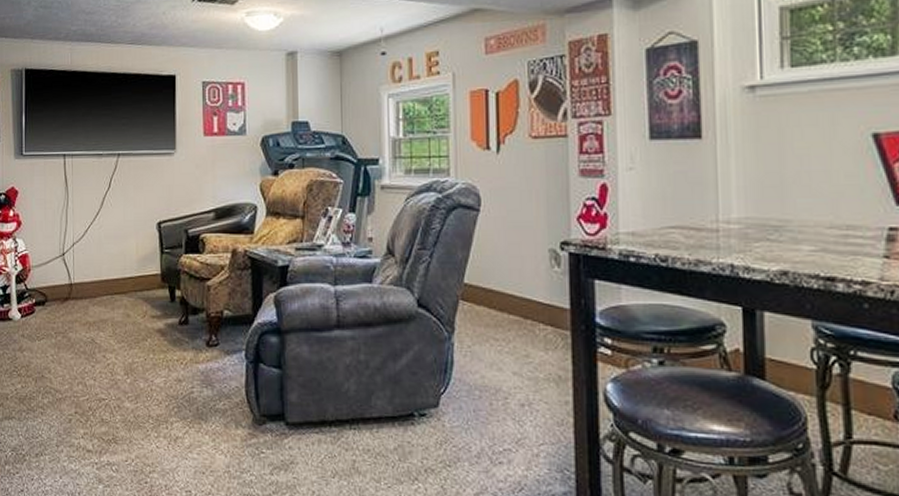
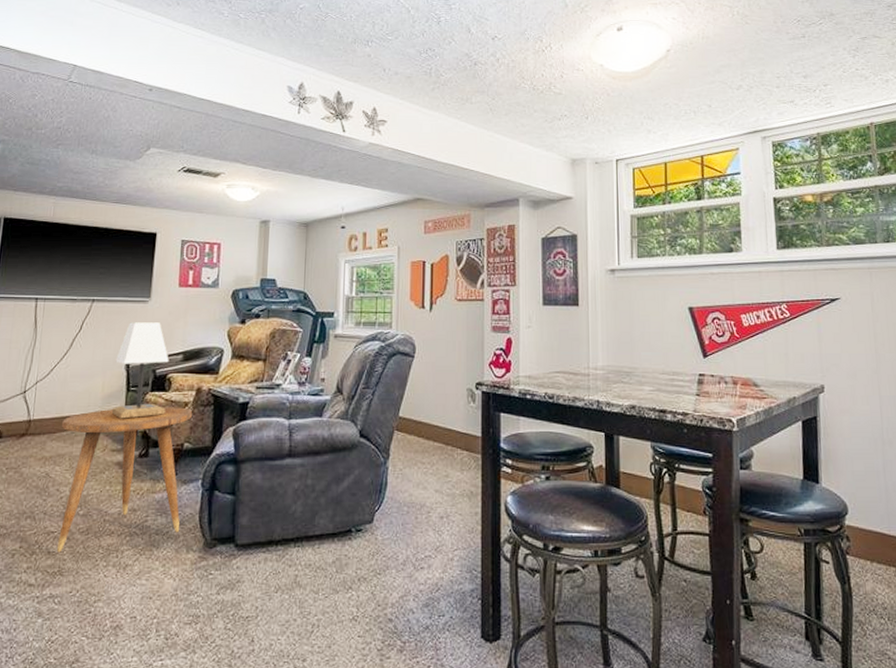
side table: none [100,269,229,420] -> present [57,406,192,553]
lamp: none [147,177,202,283] -> present [111,322,169,419]

